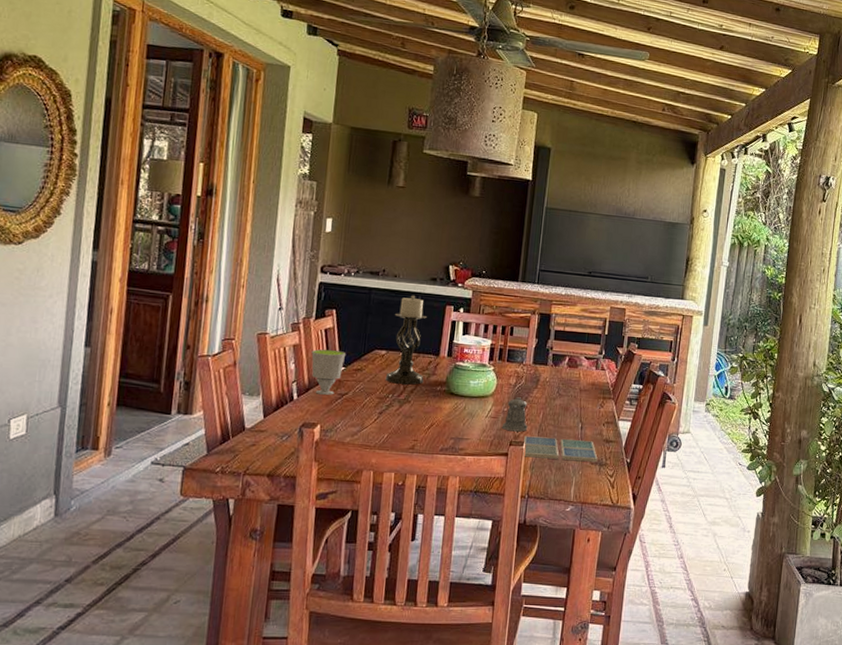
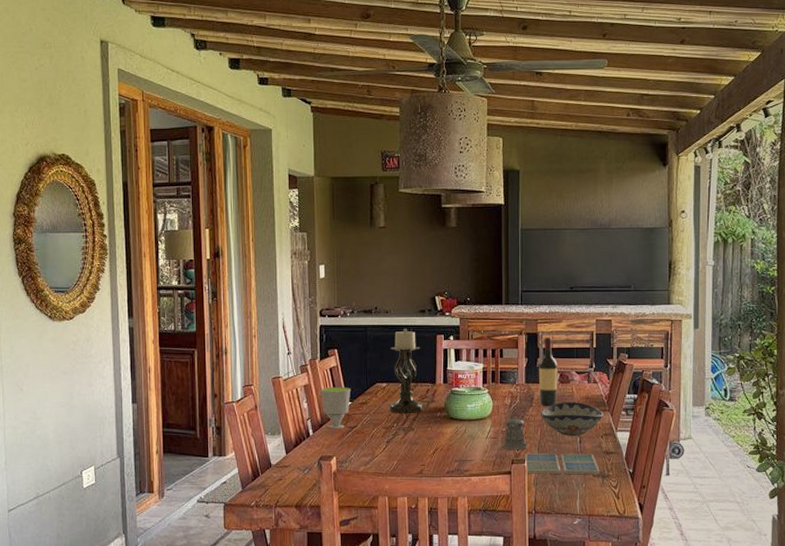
wine bottle: none [545,319,568,389] -> present [538,336,558,406]
decorative bowl: none [545,386,608,422] -> present [541,402,604,436]

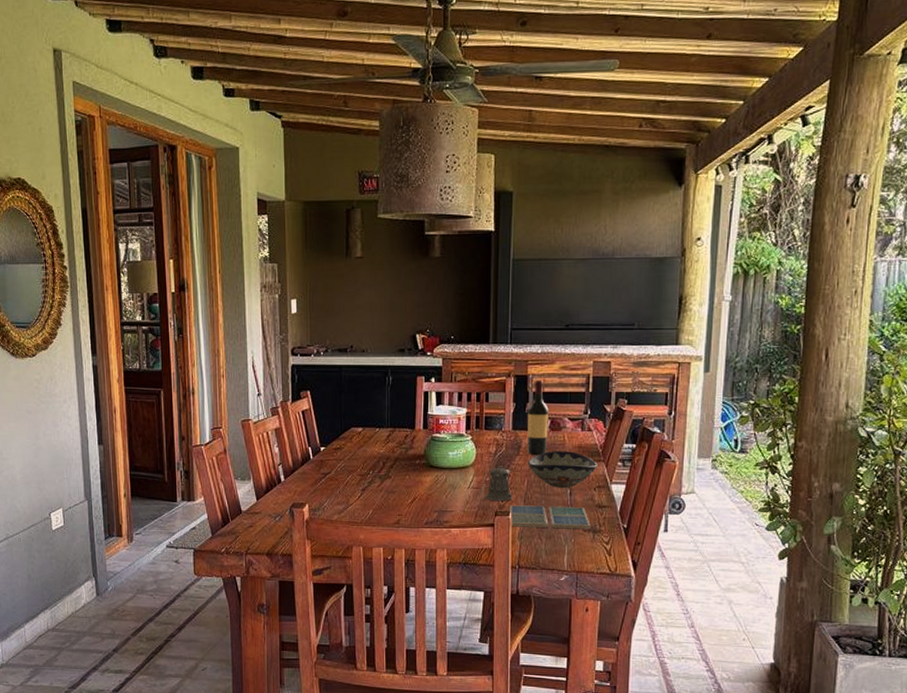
cup: present [320,386,351,429] -> none [292,430,325,475]
candle holder: present [388,329,424,413] -> none [364,370,402,460]

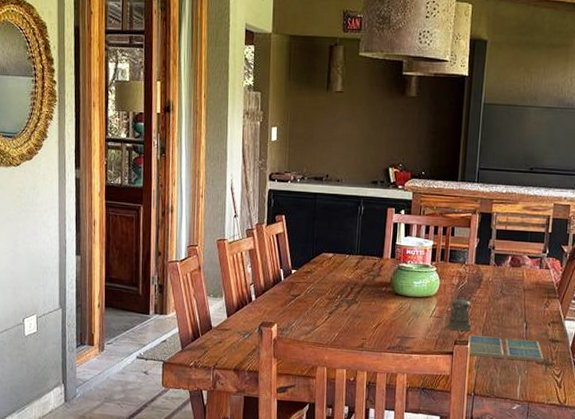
wine bottle: present [527,379,549,455] -> none [488,218,510,289]
decorative bowl: present [528,451,598,487] -> none [488,286,553,321]

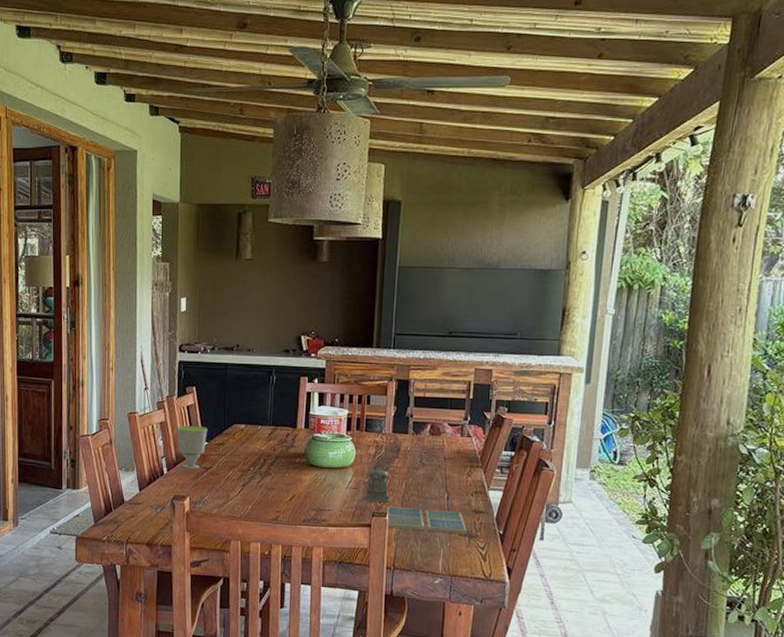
cup: none [265,253,297,296] -> present [176,425,208,469]

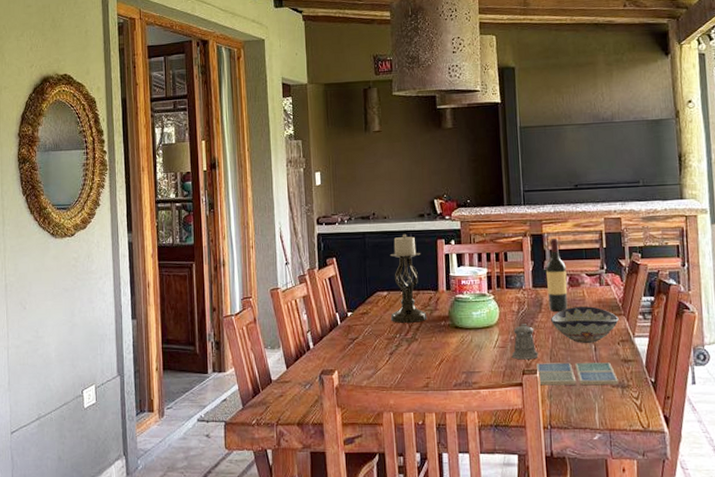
cup: present [176,425,208,469] -> none [320,296,351,341]
candle holder: none [246,369,283,458] -> present [389,235,427,323]
wine bottle: none [406,384,429,459] -> present [545,238,568,312]
decorative bowl: none [407,455,476,492] -> present [551,306,619,343]

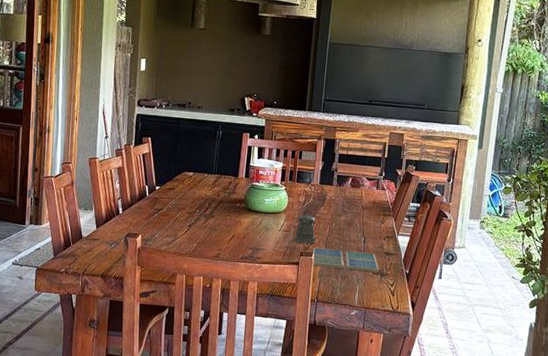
candle holder: present [389,235,427,323] -> none [193,125,227,202]
wine bottle: present [545,238,568,312] -> none [331,144,351,207]
decorative bowl: present [551,306,619,343] -> none [331,204,388,236]

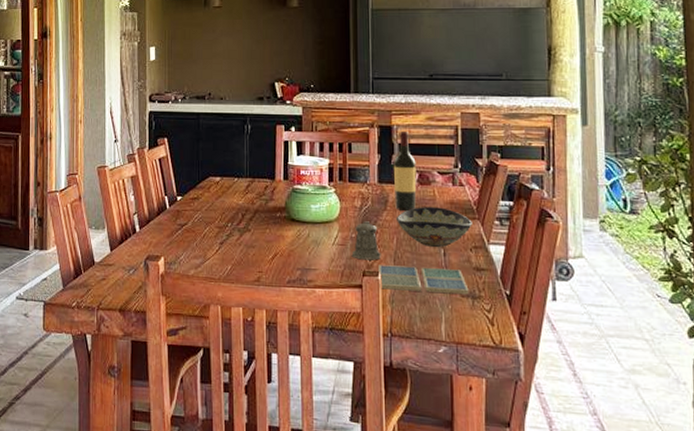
wine bottle: none [331,144,351,207] -> present [393,130,417,211]
decorative bowl: none [331,204,388,236] -> present [397,207,472,247]

